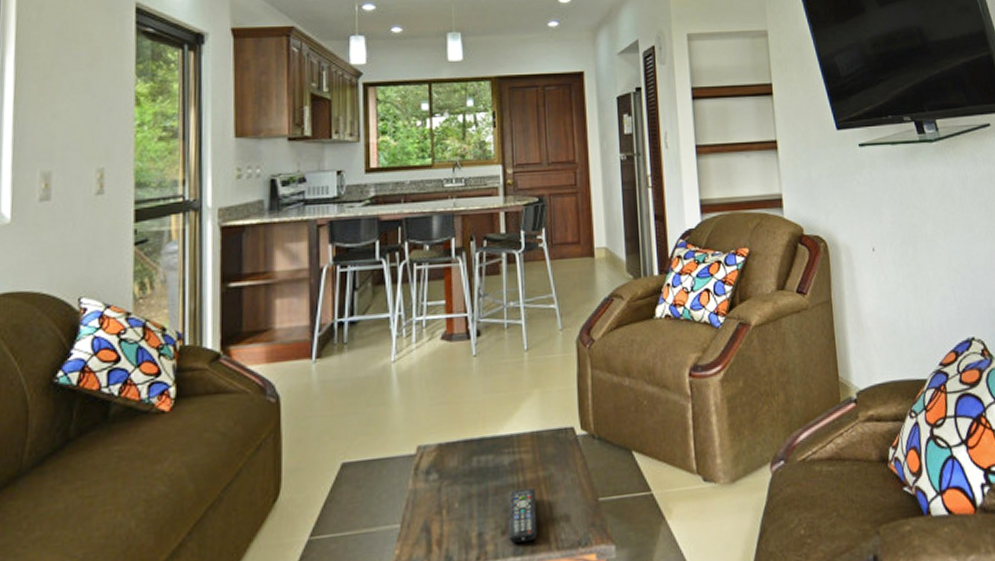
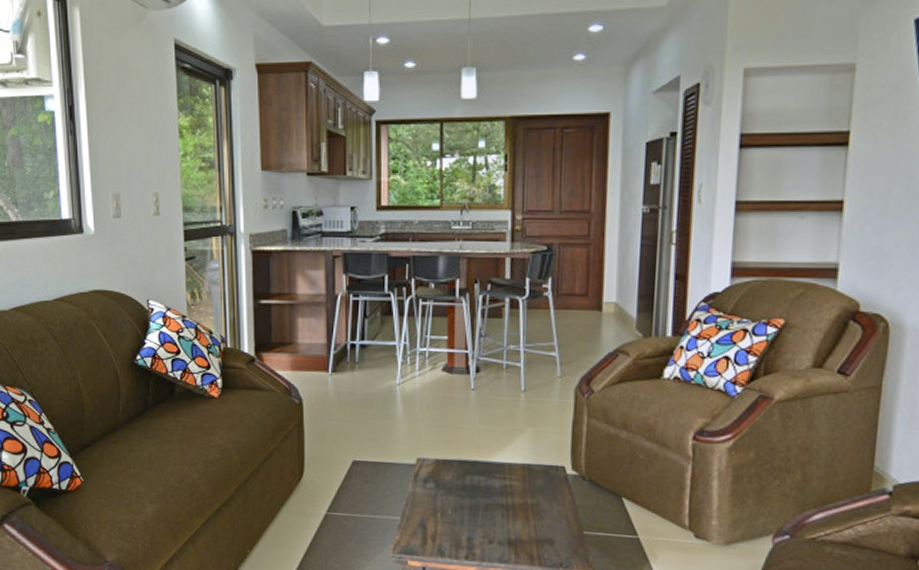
remote control: present [508,487,538,543] -> none [495,508,524,553]

